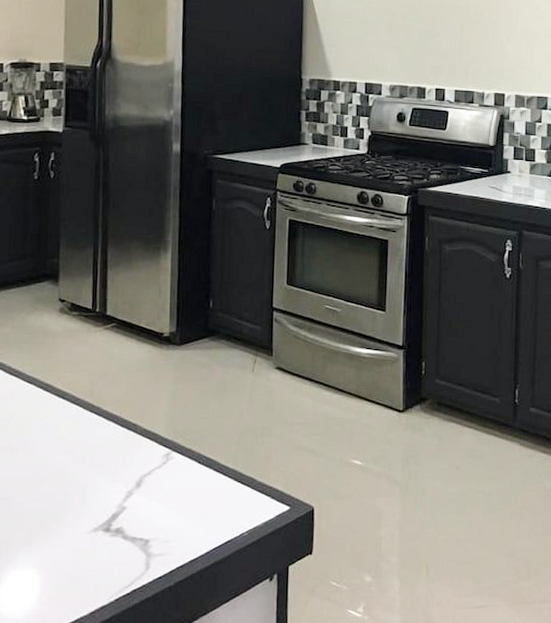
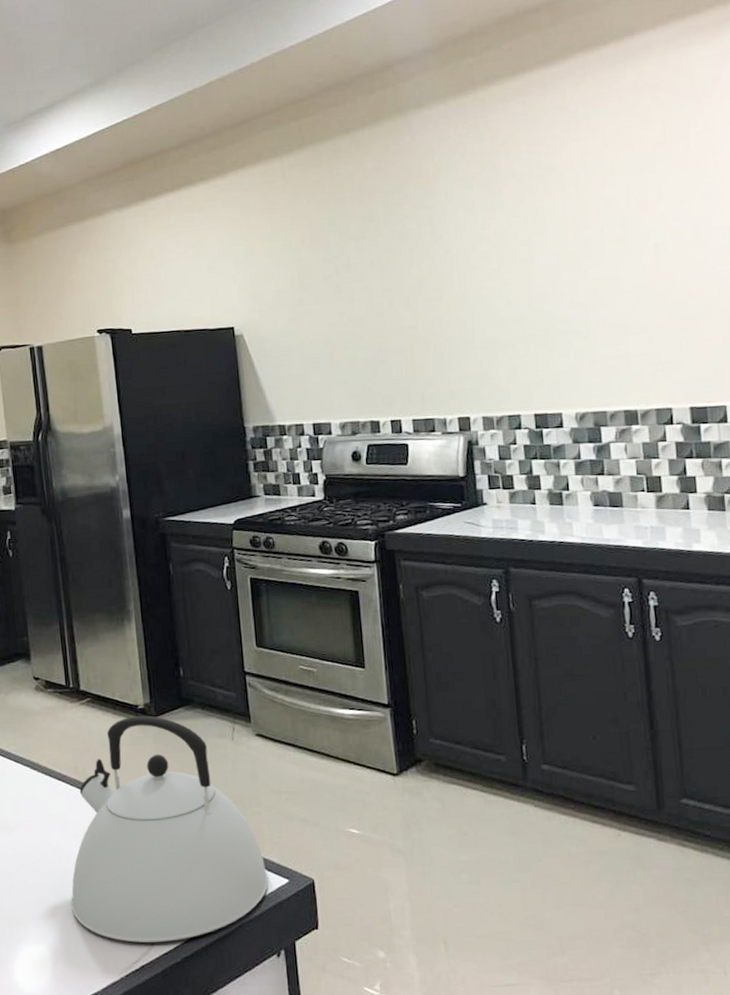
kettle: none [68,344,271,567] -> present [71,715,269,943]

